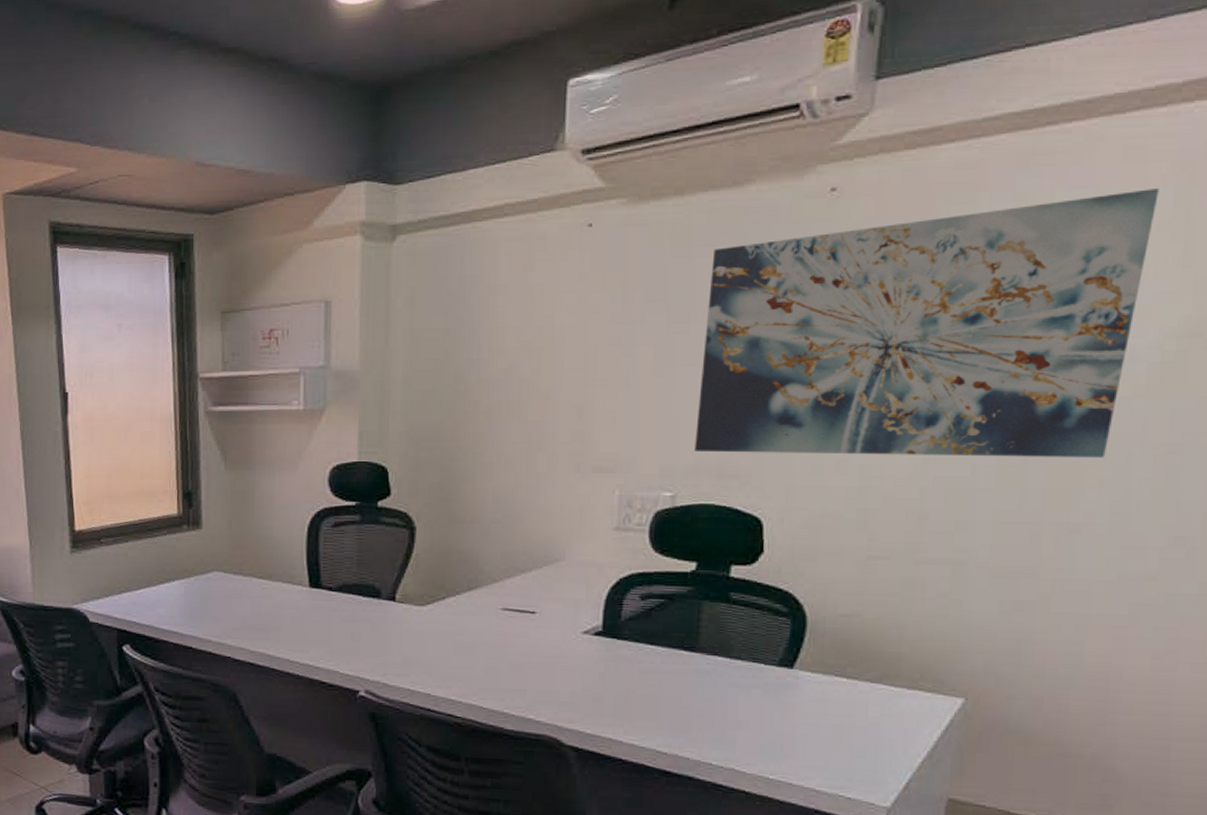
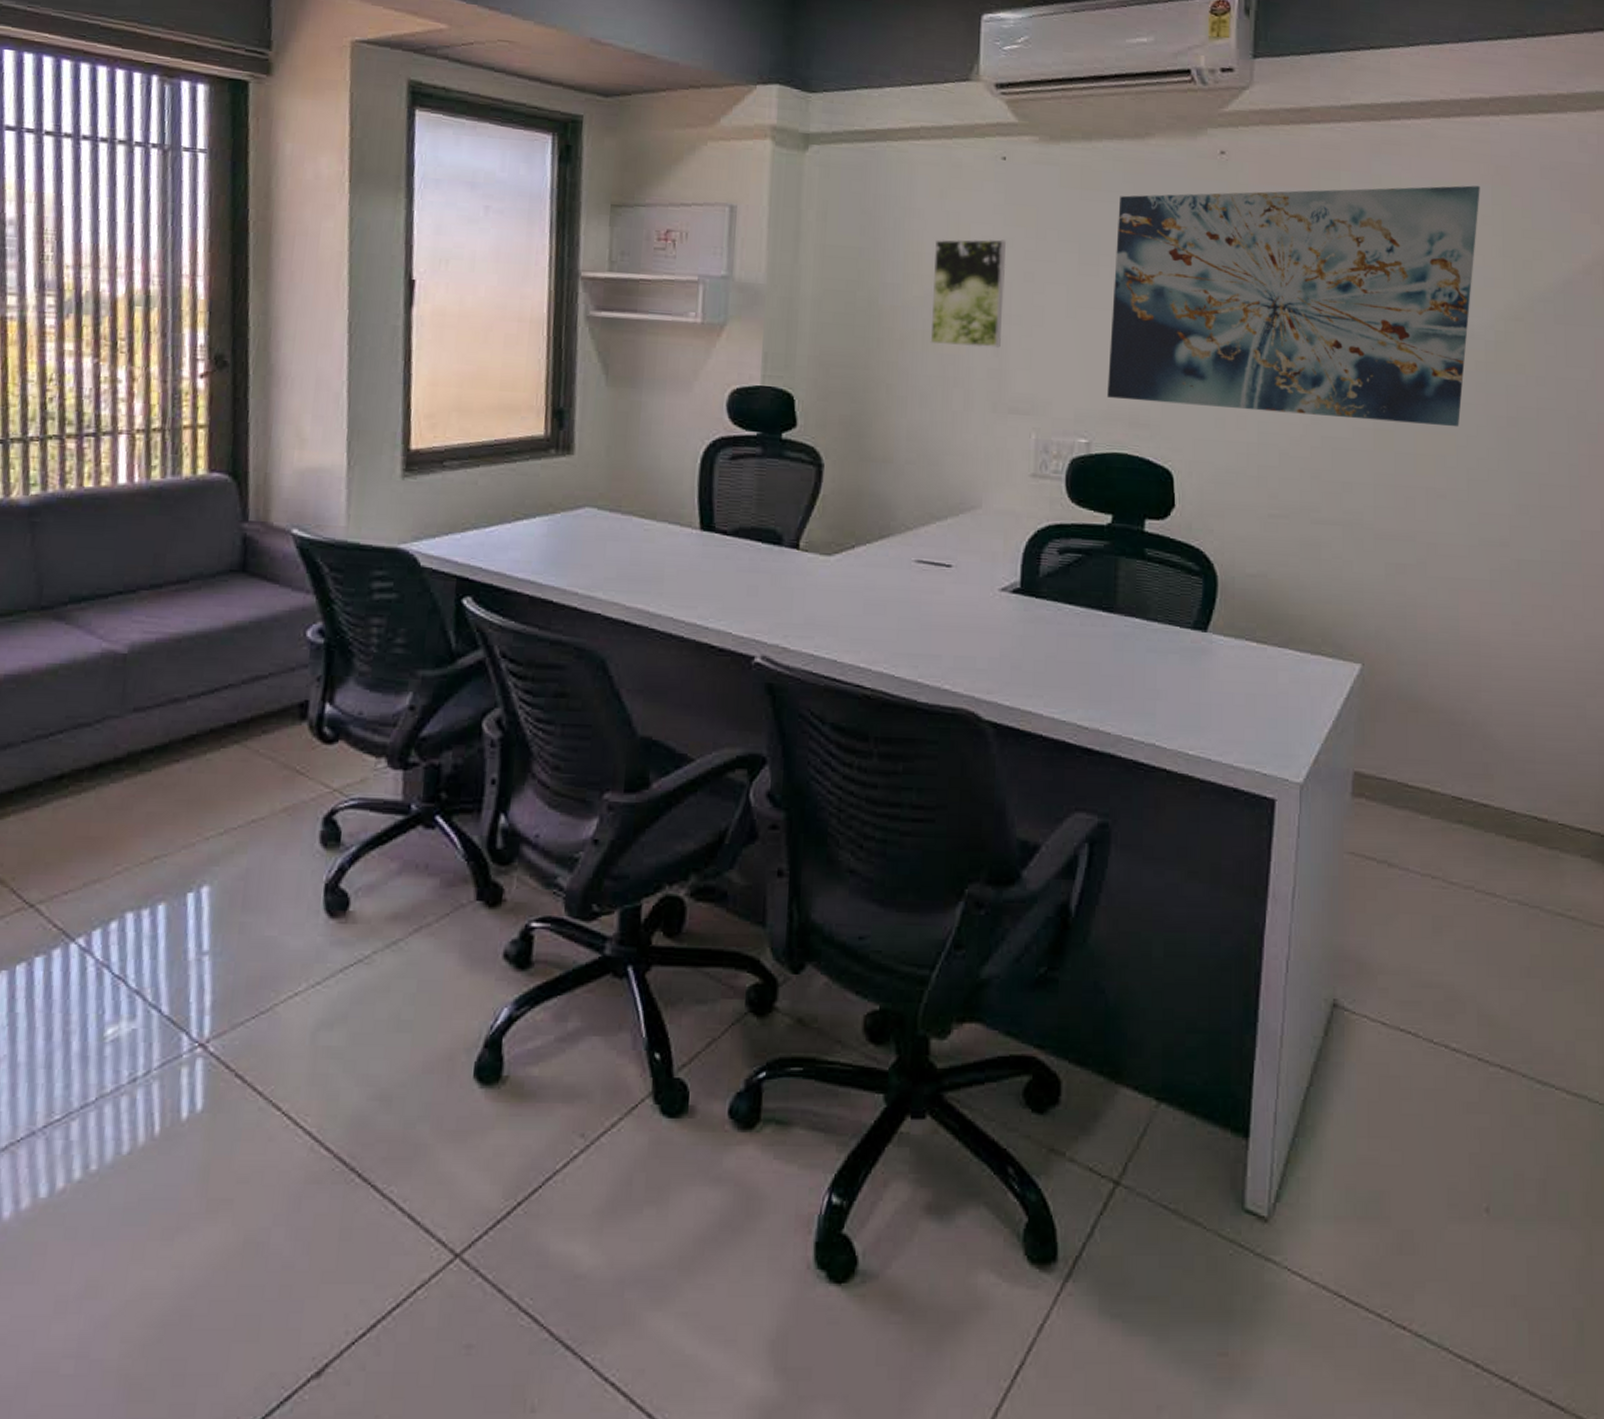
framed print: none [515,306,591,413] -> present [930,238,1006,348]

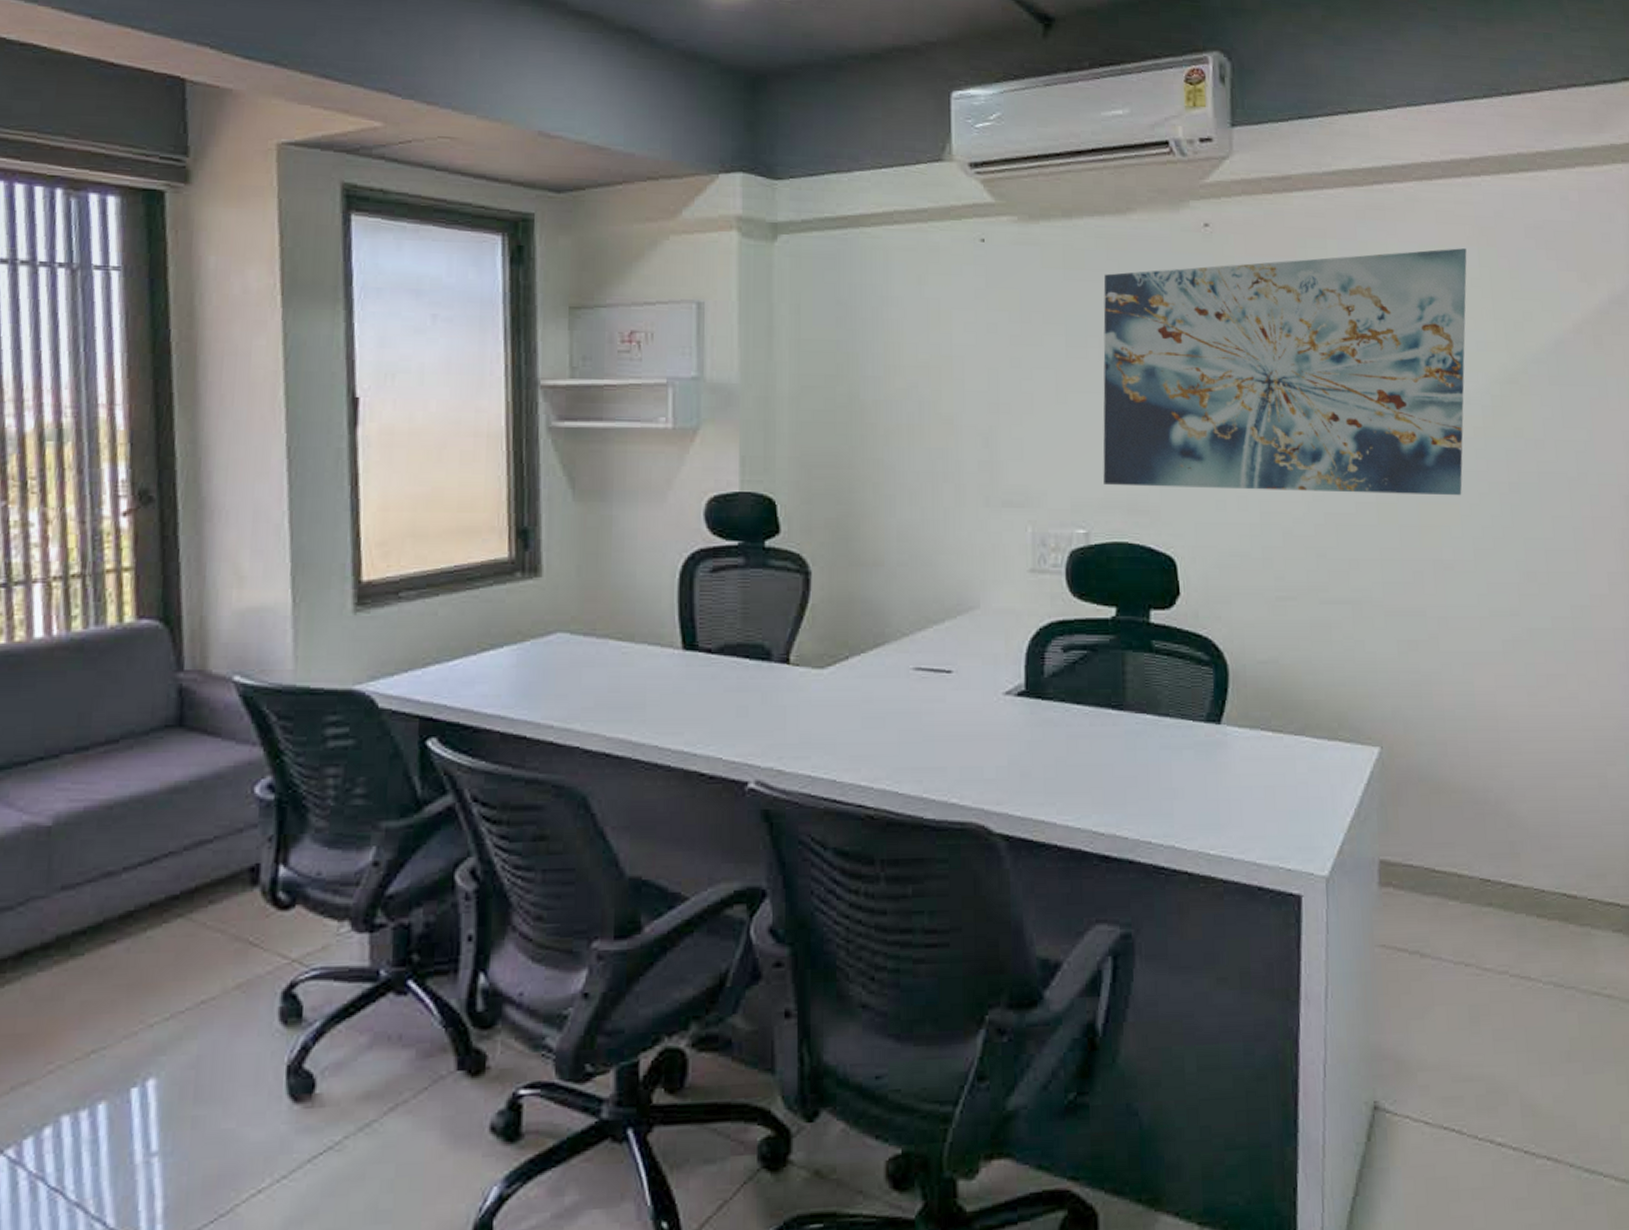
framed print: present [930,238,1006,348] -> none [915,324,991,439]

